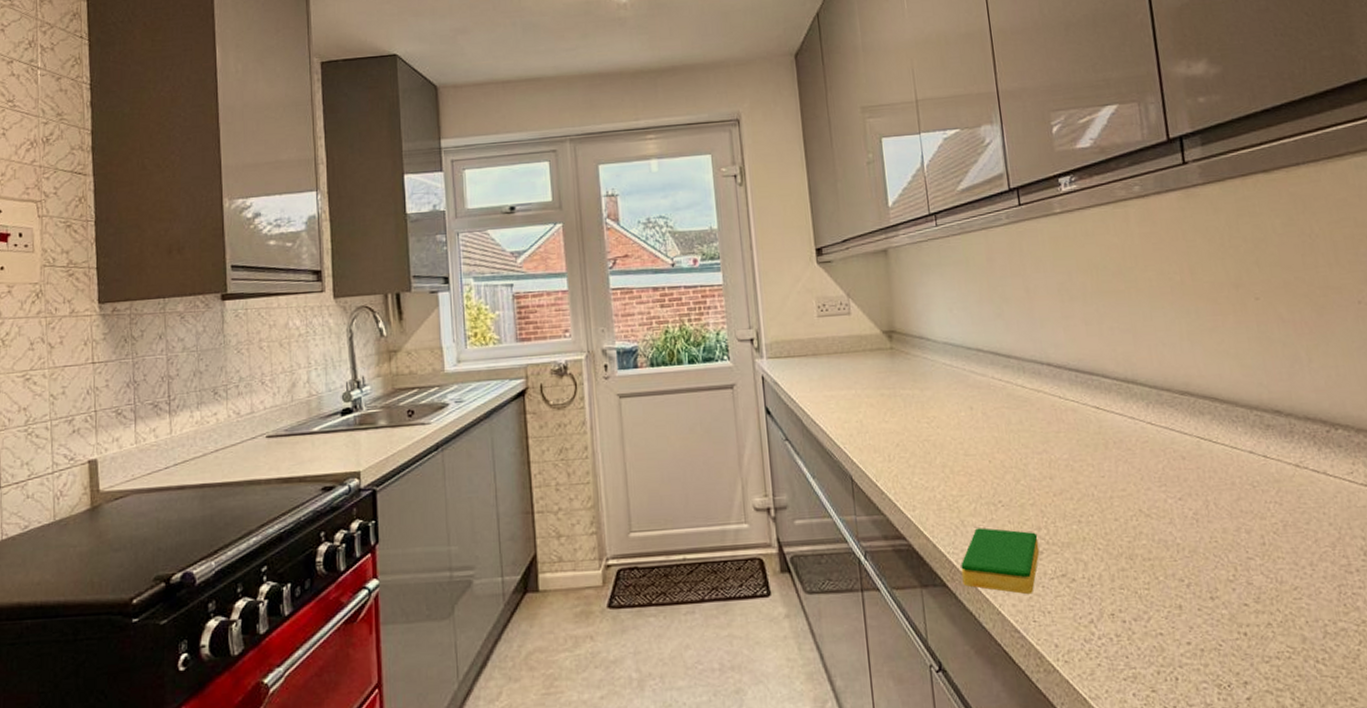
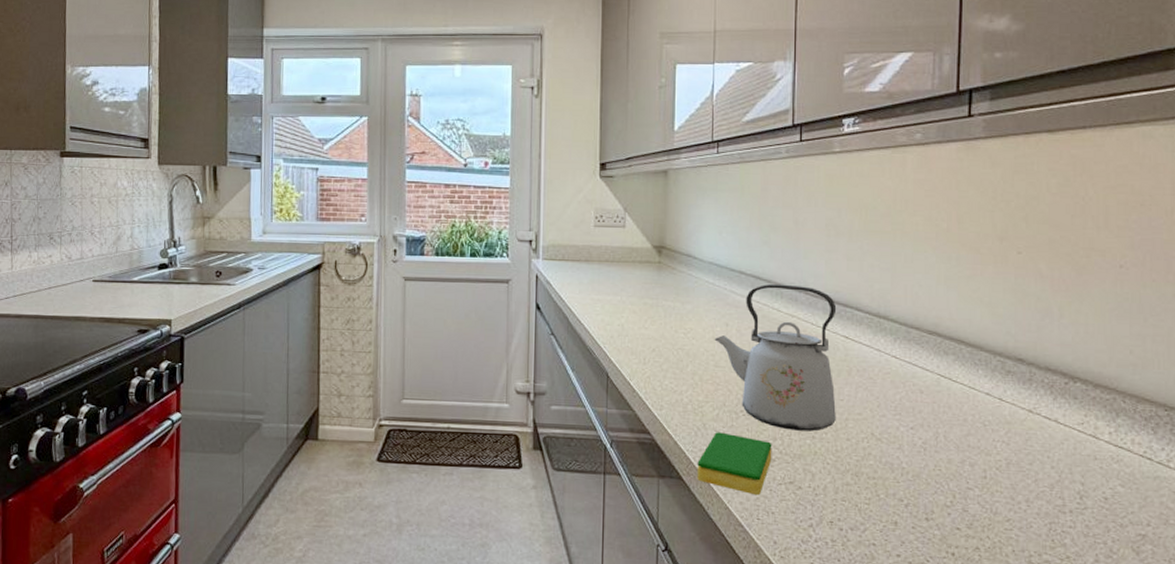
kettle: none [960,357,1100,517] -> present [714,283,837,432]

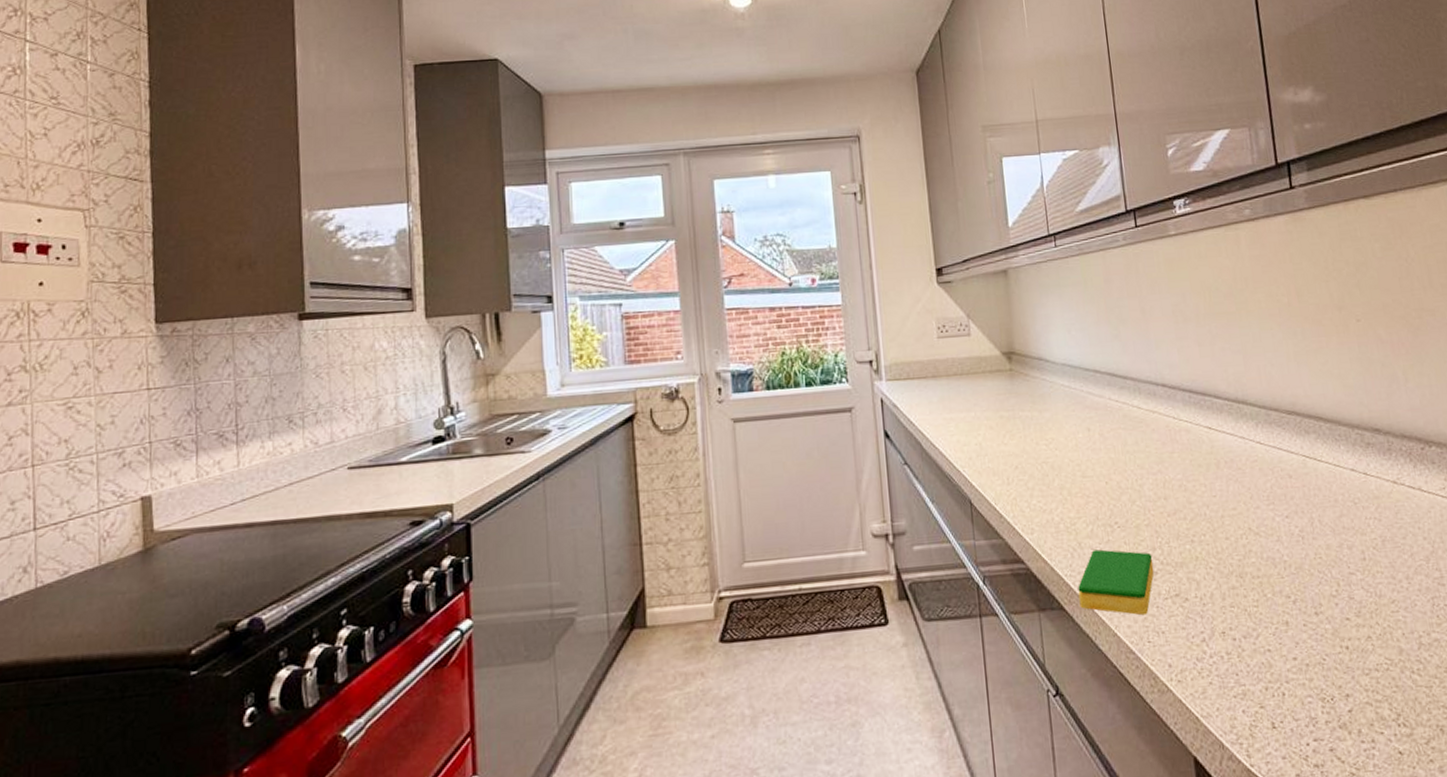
kettle: present [714,283,837,432] -> none [1077,378,1212,537]

